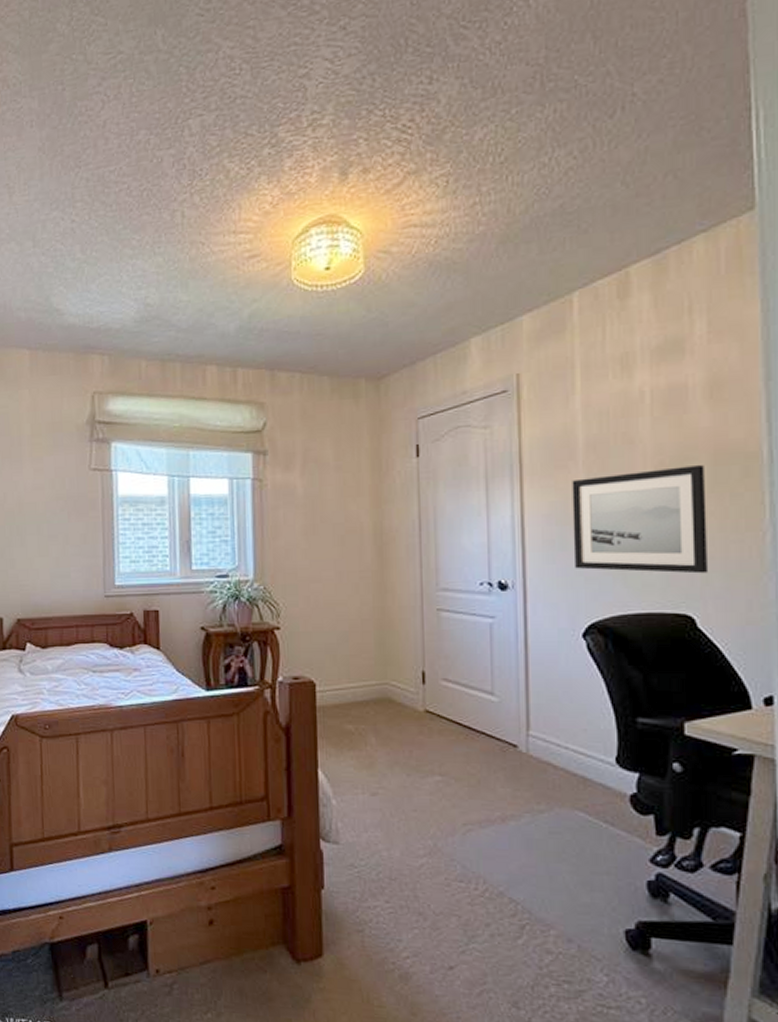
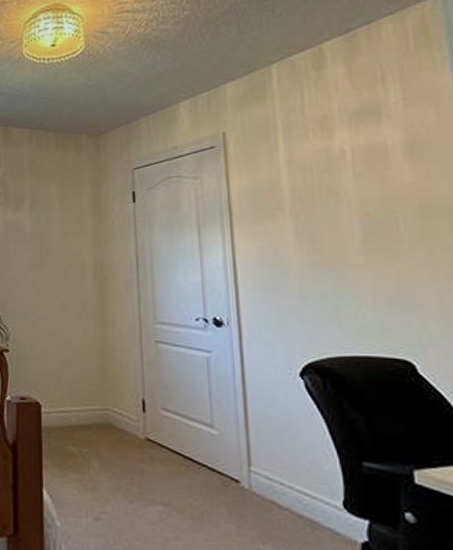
wall art: present [572,465,709,574] -> none [280,218,425,321]

